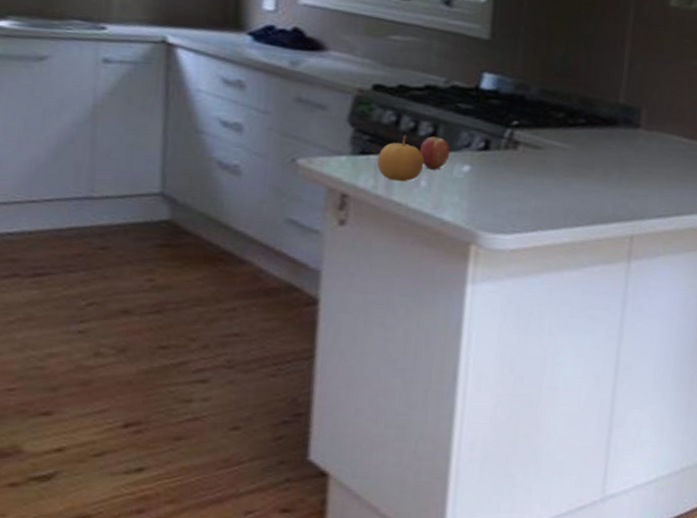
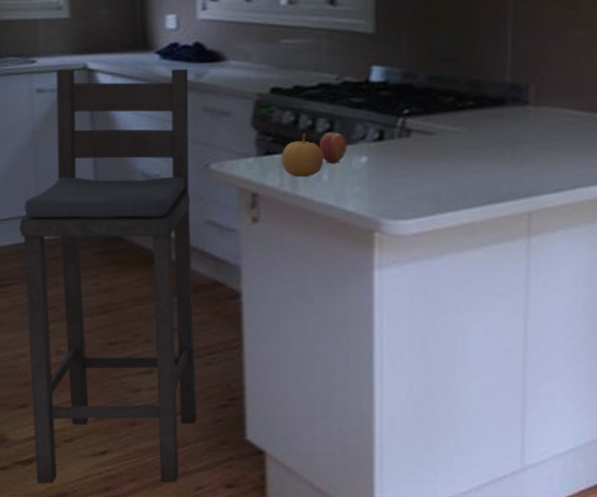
bar stool: none [53,39,283,506] -> present [19,68,197,484]

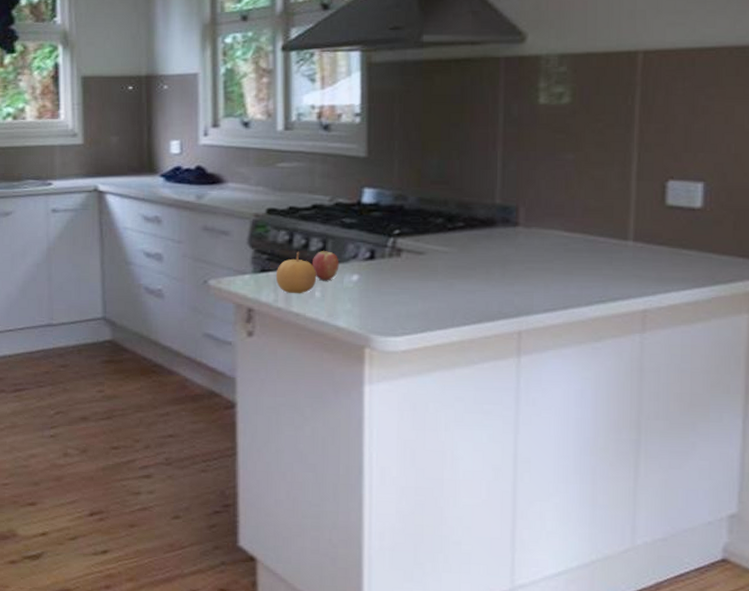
bar stool: present [19,68,197,484] -> none [33,190,193,585]

